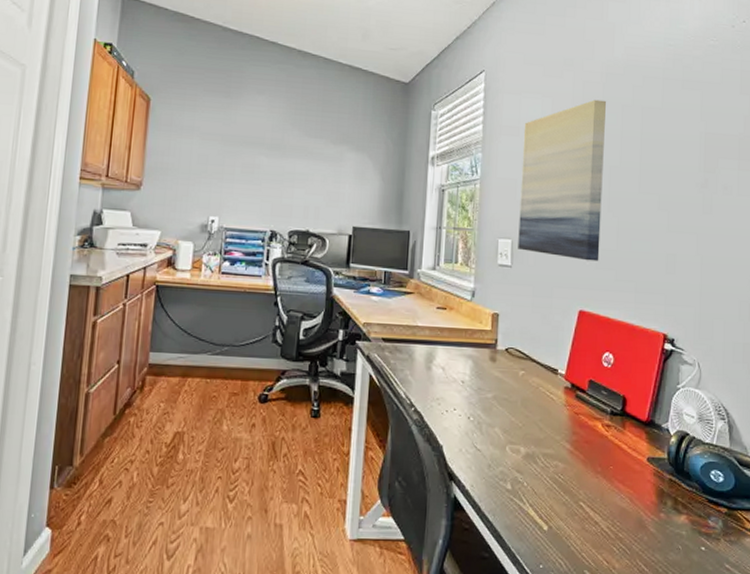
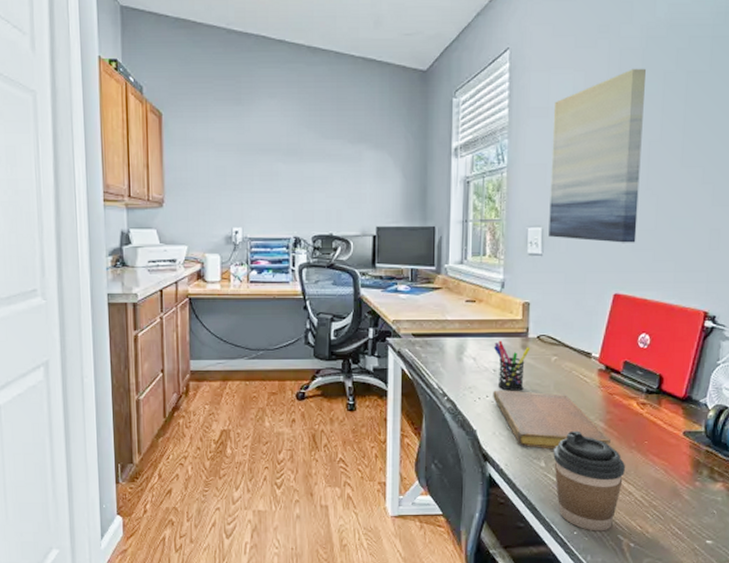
notebook: none [460,403,578,471] -> present [493,390,612,450]
pen holder: none [462,350,499,405] -> present [493,340,531,391]
coffee cup: none [519,451,592,566] -> present [553,430,626,531]

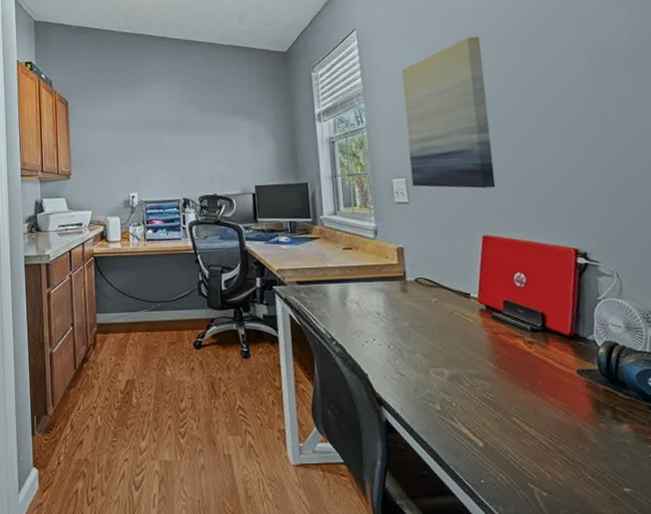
pen holder: present [493,340,531,391] -> none [374,284,410,334]
notebook: present [493,390,612,450] -> none [379,332,505,392]
coffee cup: present [553,430,626,531] -> none [446,372,524,479]

